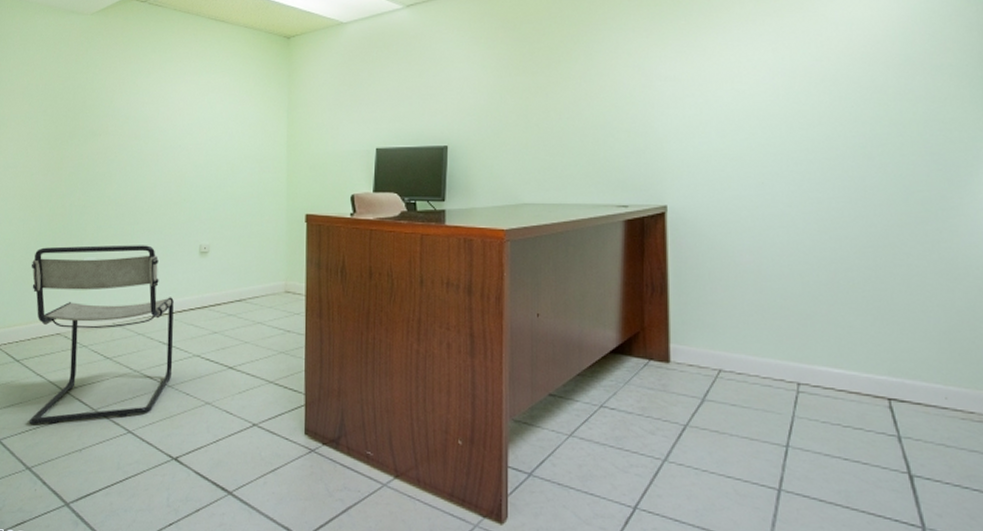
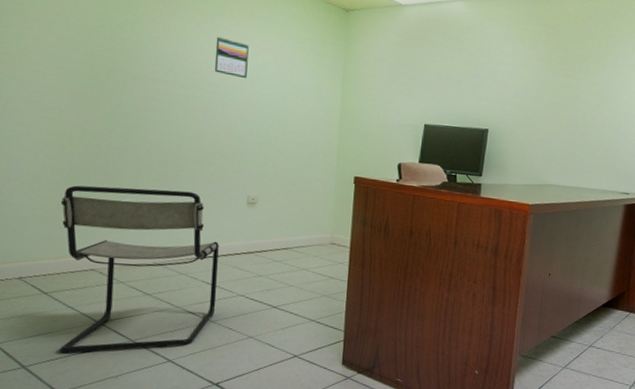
calendar: none [164,82,196,122] -> present [214,36,249,79]

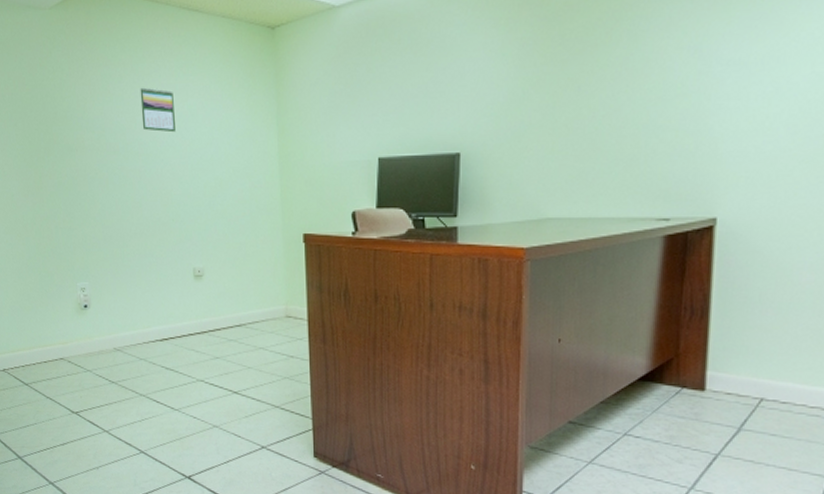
chair: present [60,185,219,353] -> none [25,269,178,444]

